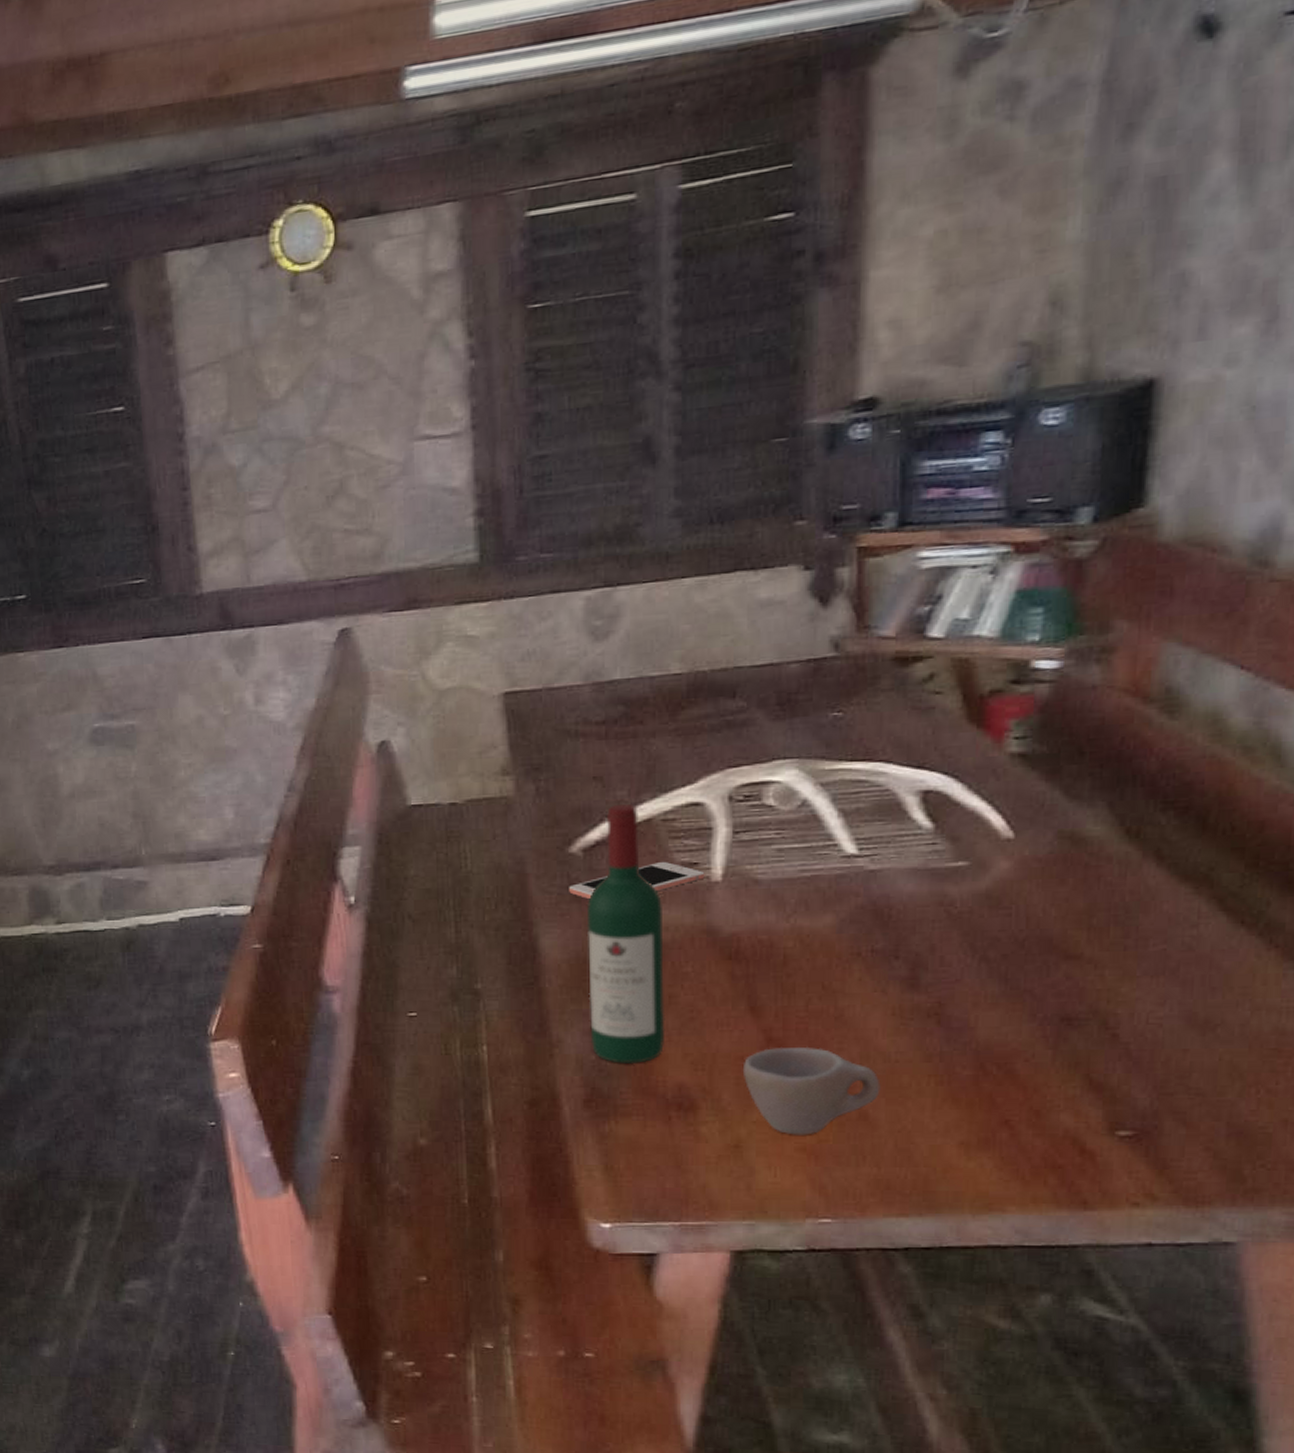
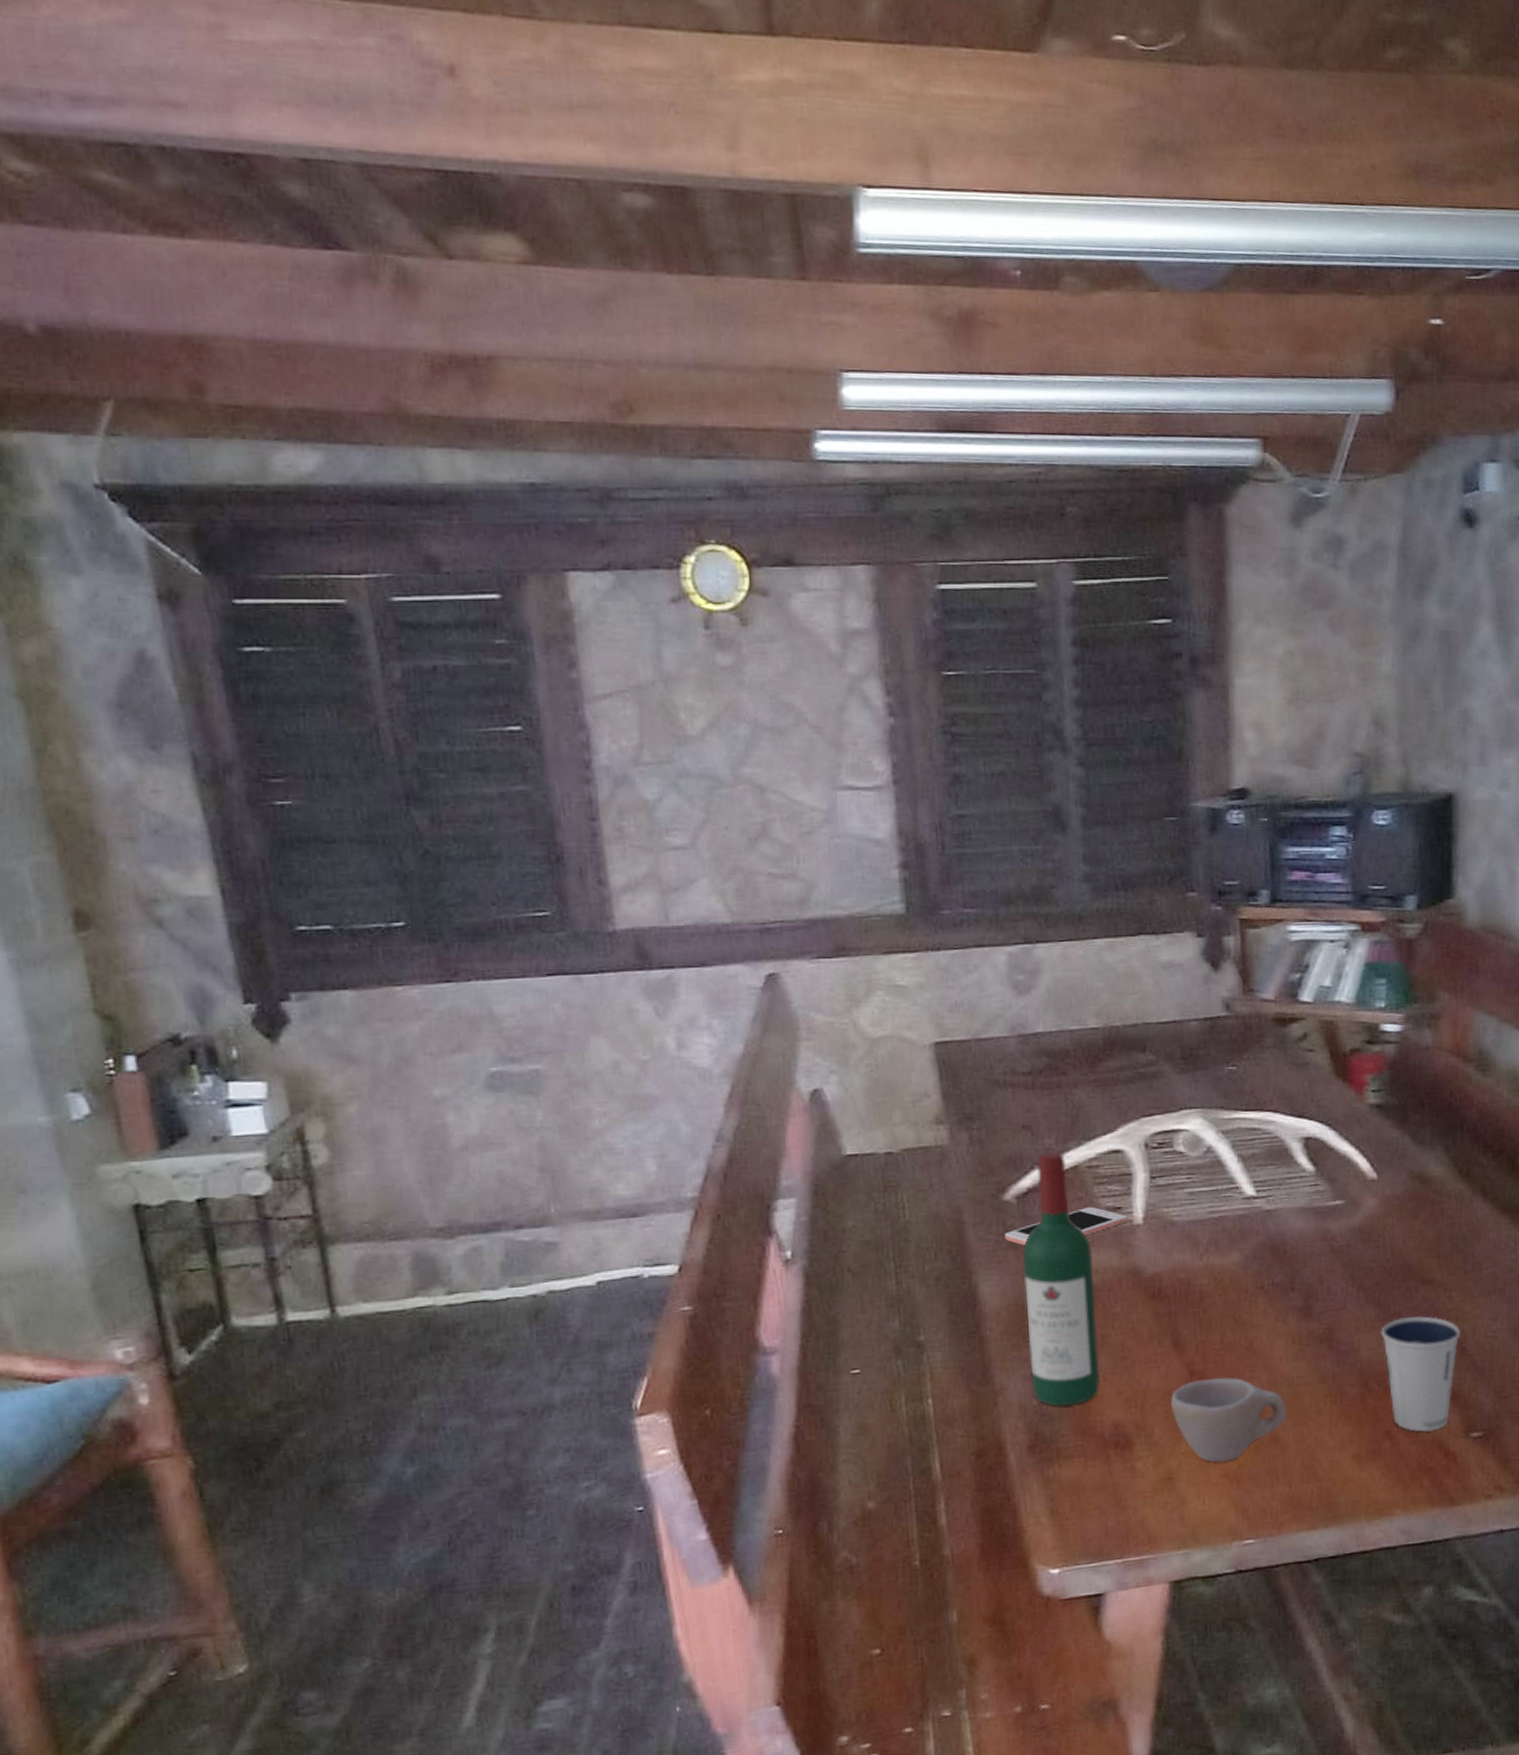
dixie cup: none [1005,994,1113,1125] -> present [1381,1315,1461,1432]

